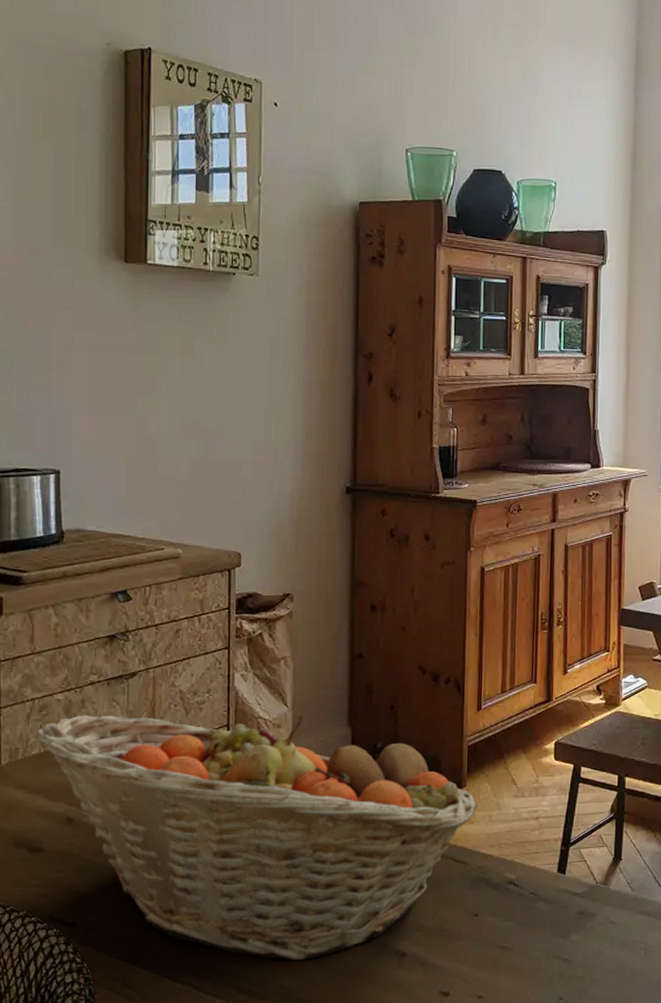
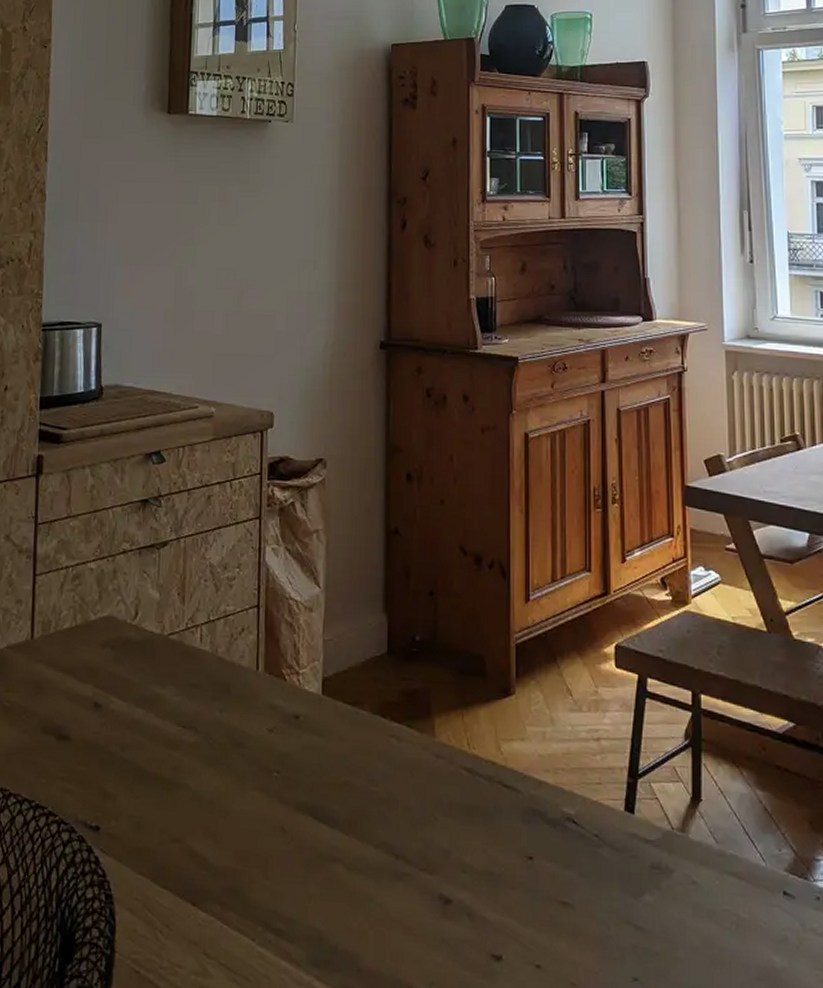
fruit basket: present [37,715,478,960] -> none [70,587,529,897]

